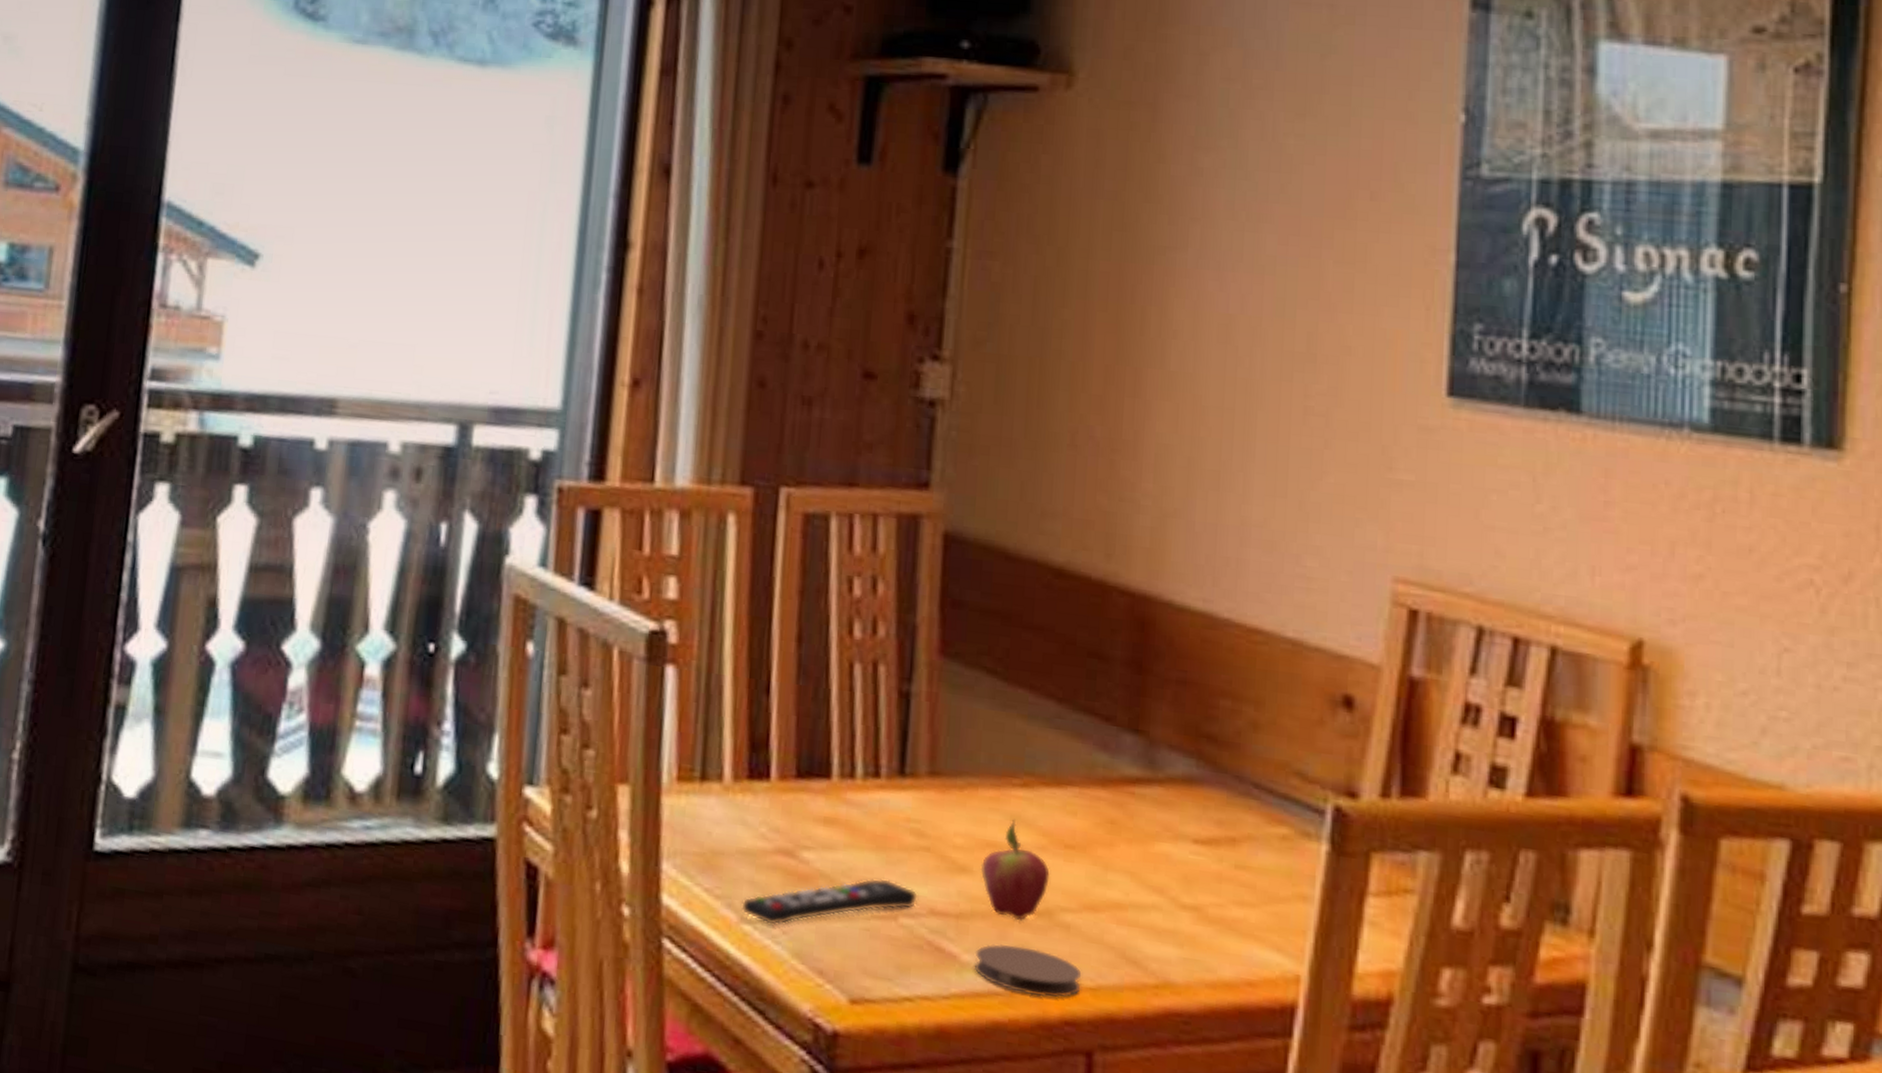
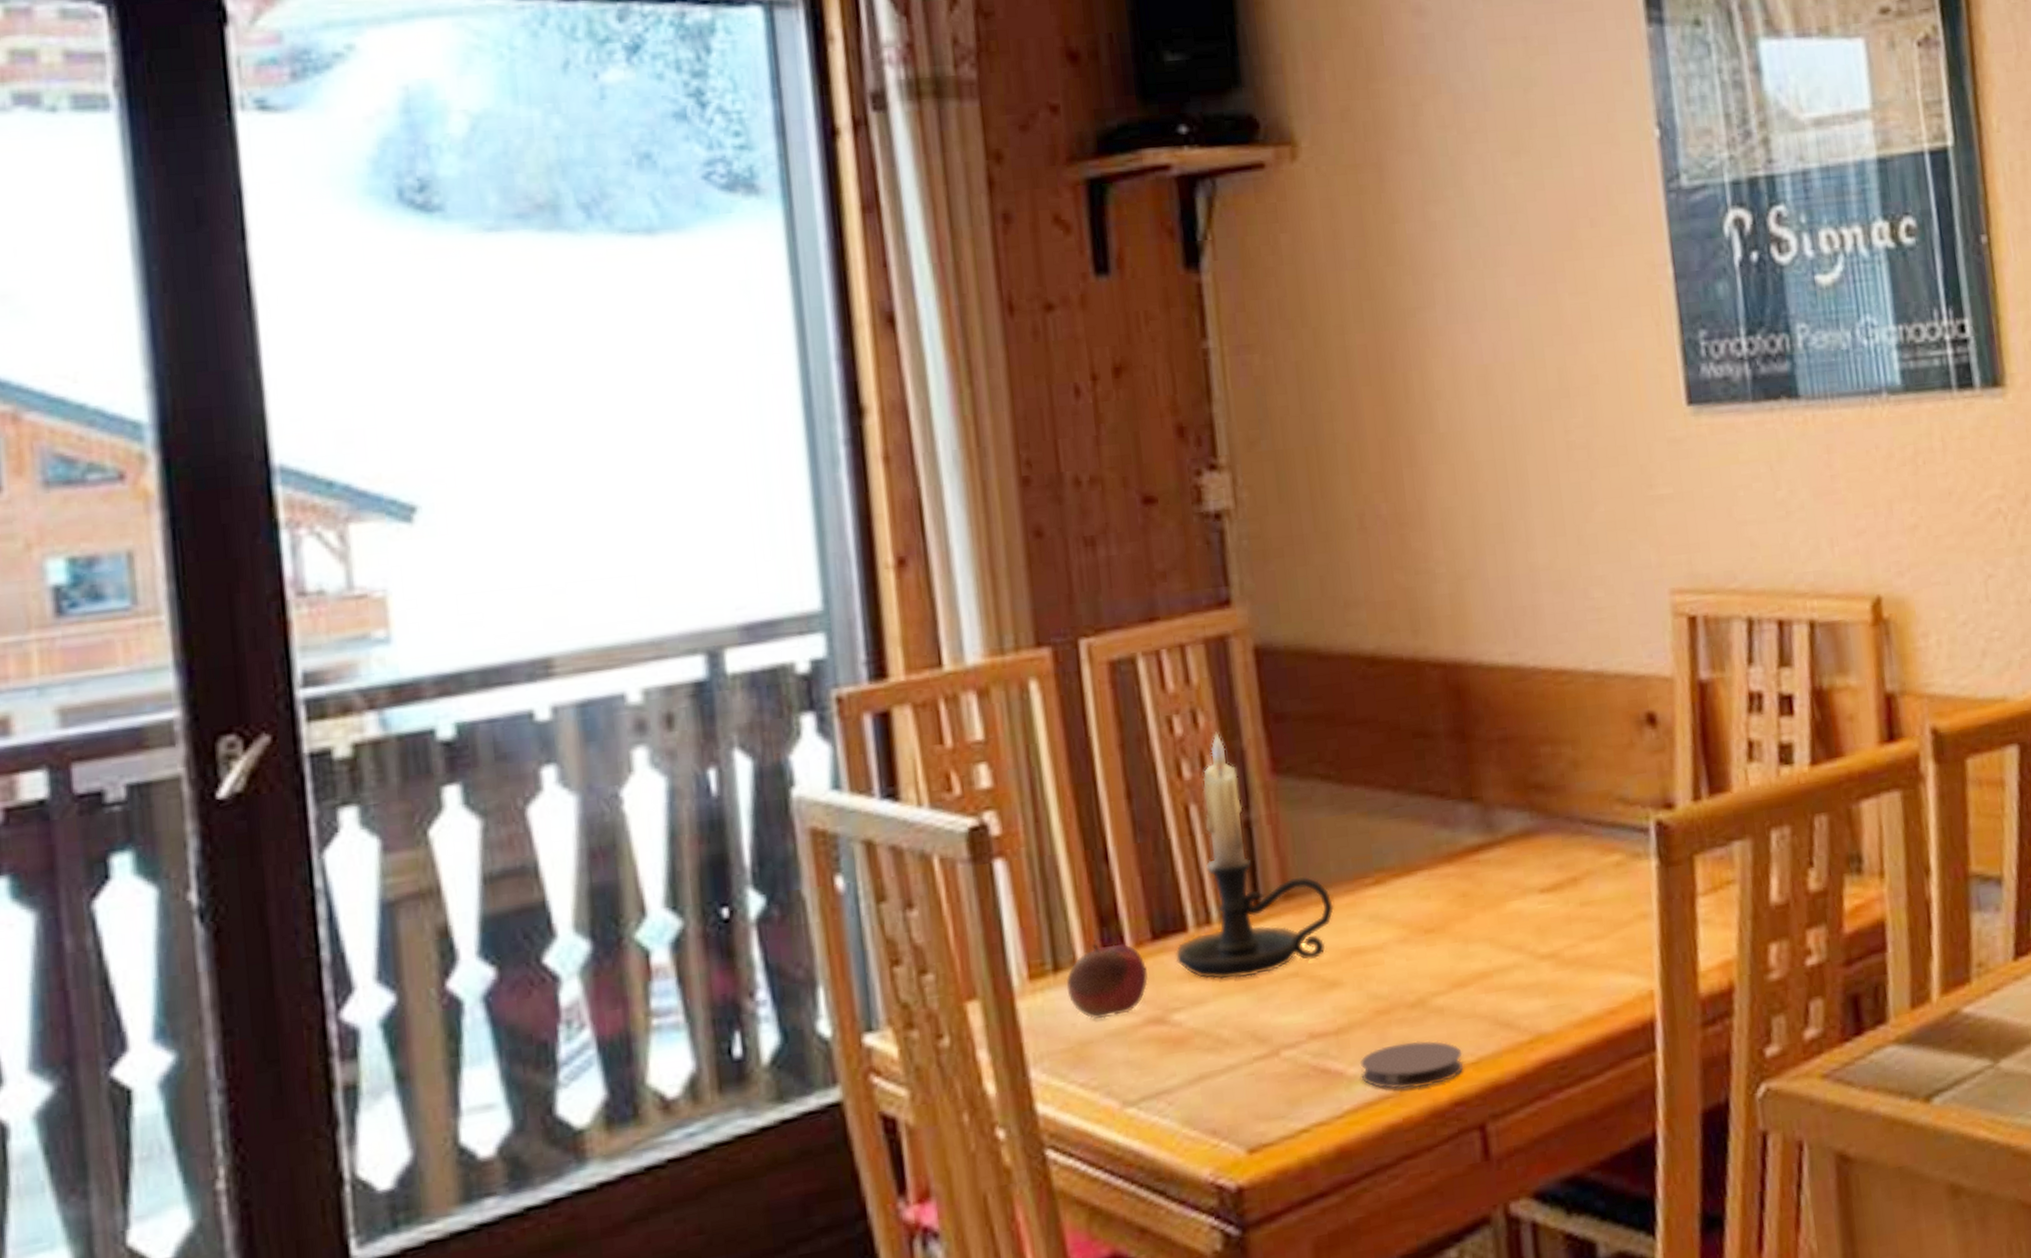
fruit: none [709,764,787,838] -> present [1065,943,1148,1020]
remote control: present [741,878,918,925] -> none [1121,1016,1295,1101]
candle holder: none [815,602,978,840] -> present [1175,732,1335,980]
fruit: present [980,819,1050,921] -> none [1349,919,1417,1020]

